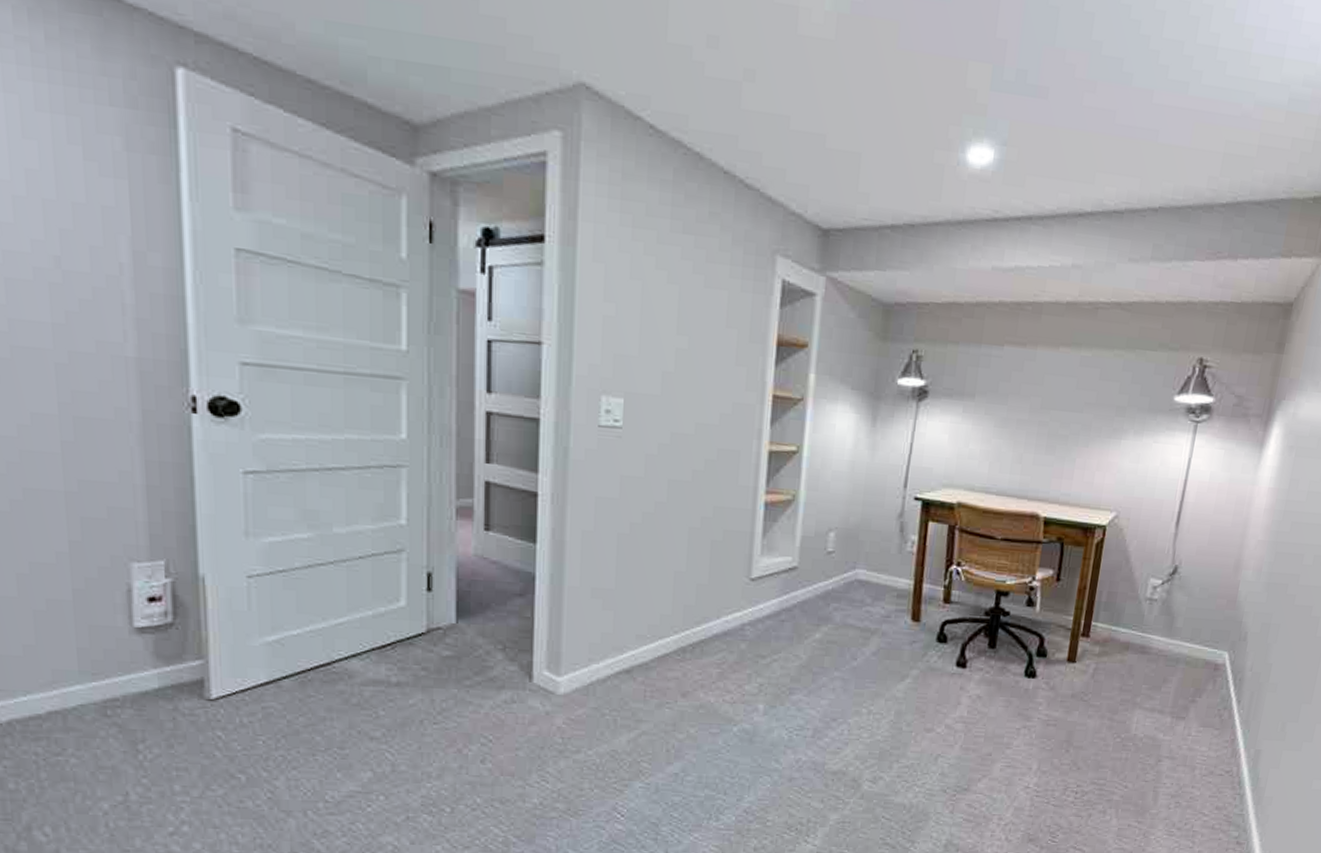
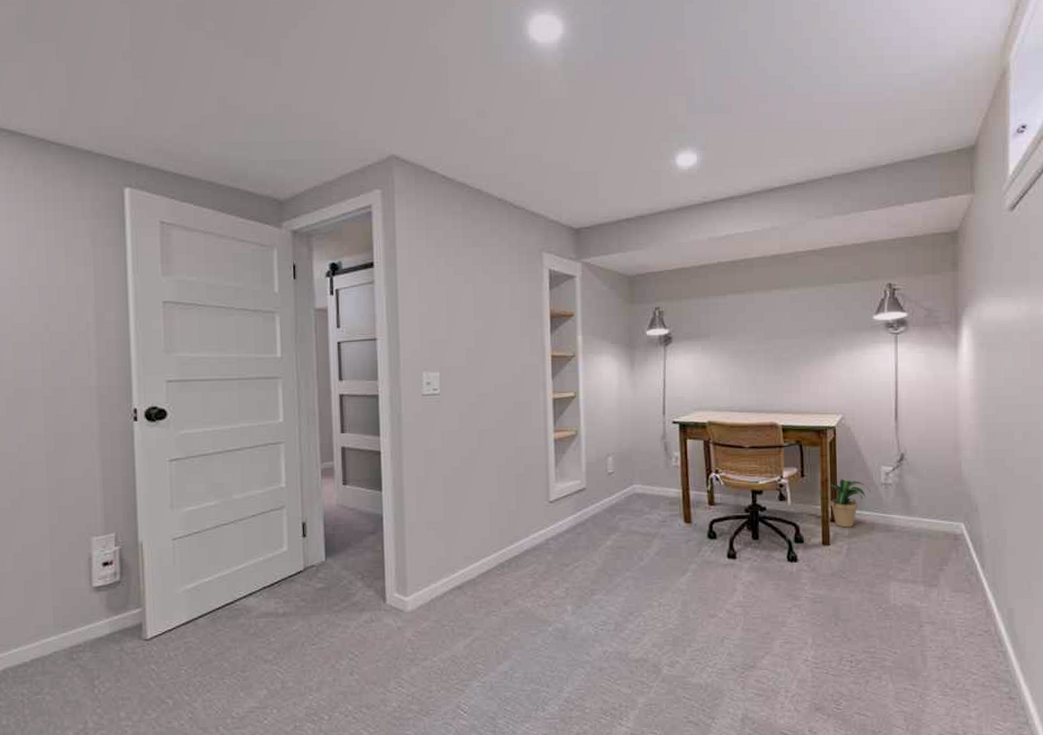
potted plant: none [1073,588,1133,645] -> present [818,479,870,528]

